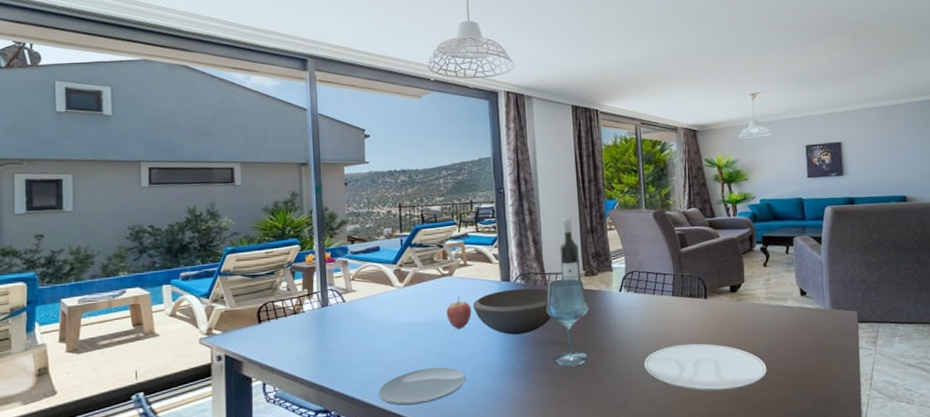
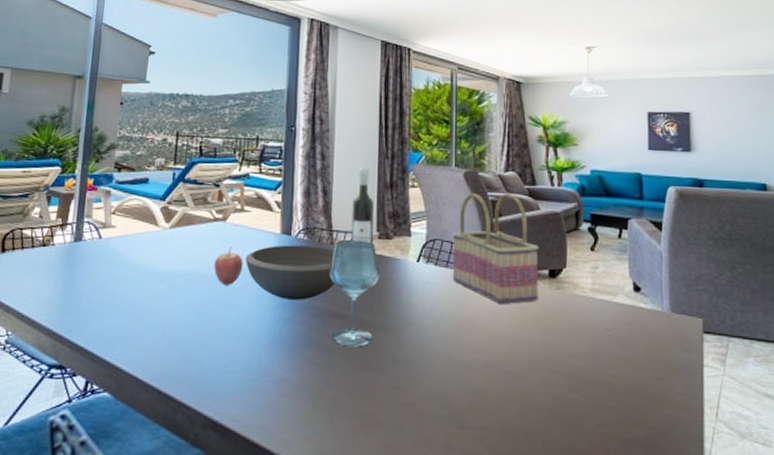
plate: present [379,367,466,406] -> none [124,328,228,372]
plate: present [643,343,767,391] -> none [438,335,588,400]
basket: none [646,225,723,318] -> present [451,192,539,304]

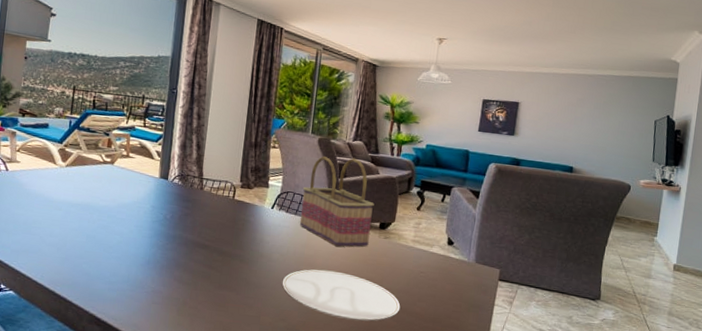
fruit: present [214,246,243,285] -> none [102,185,127,216]
bowl: present [245,245,335,300] -> none [128,187,203,232]
wine glass: present [329,239,380,347] -> none [196,186,240,271]
bottle: present [351,166,374,243] -> none [218,127,240,191]
plate: none [438,335,588,400] -> present [282,269,401,322]

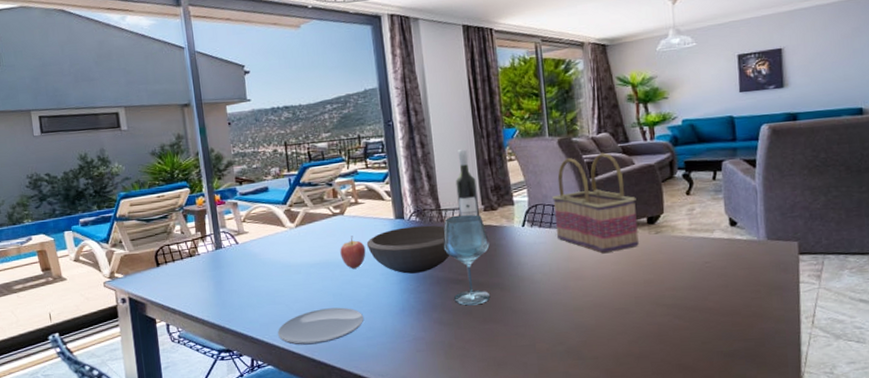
plate: none [26,246,111,280] -> present [278,307,364,345]
fruit: none [102,185,127,216] -> present [340,236,366,269]
bowl: none [128,187,203,232] -> present [366,225,450,274]
wine glass: none [196,186,240,271] -> present [443,214,491,306]
bottle: none [218,127,240,191] -> present [455,148,480,216]
plate: present [282,269,401,322] -> none [551,280,690,330]

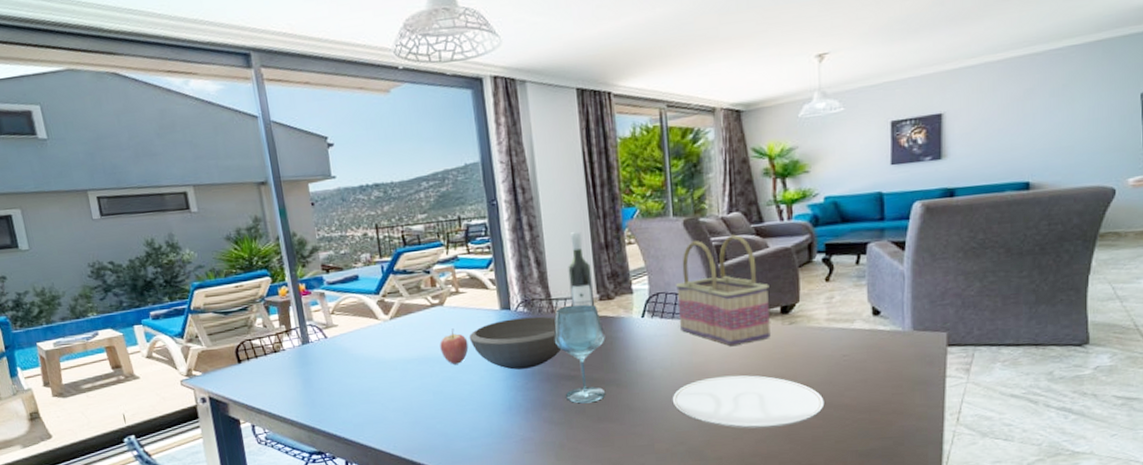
plate: present [278,307,364,345] -> none [373,406,468,447]
plate: none [551,280,690,330] -> present [672,375,825,429]

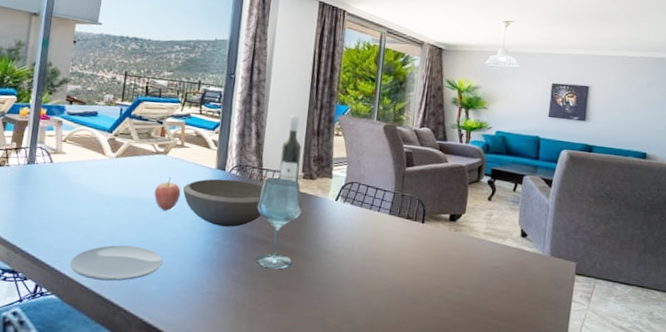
plate: none [373,406,468,447] -> present [70,245,163,282]
plate: present [672,375,825,429] -> none [347,265,474,322]
basket: present [675,234,771,346] -> none [365,143,444,241]

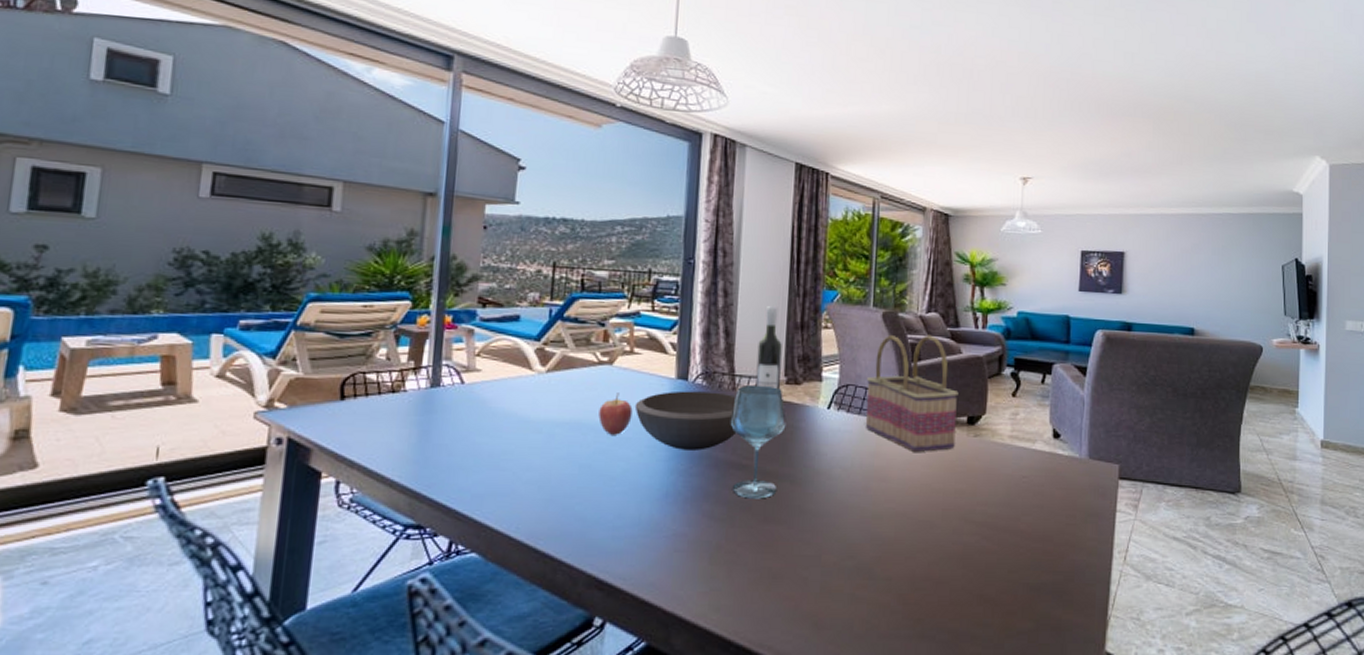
plate: present [70,245,163,282] -> none [494,483,615,529]
basket: none [365,143,444,241] -> present [865,334,959,452]

